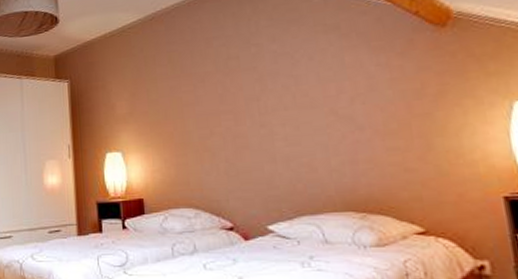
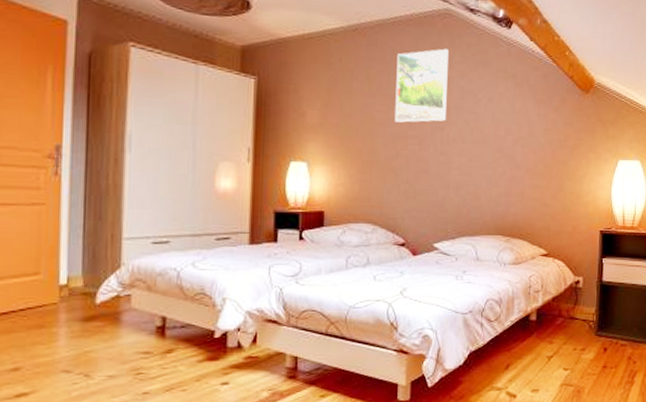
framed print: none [197,15,261,100] -> present [395,48,449,123]

